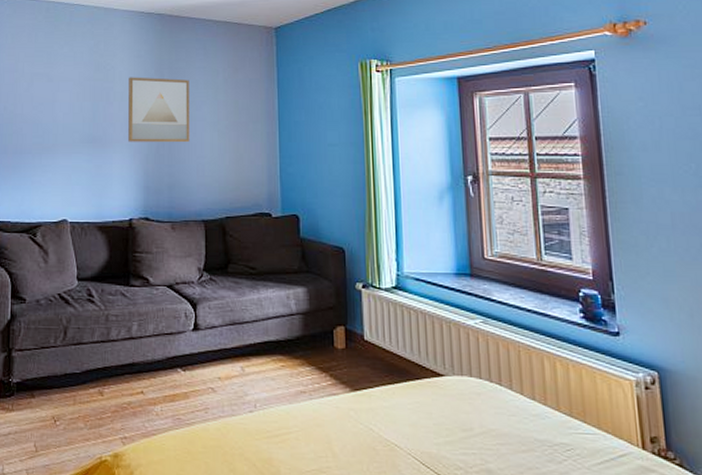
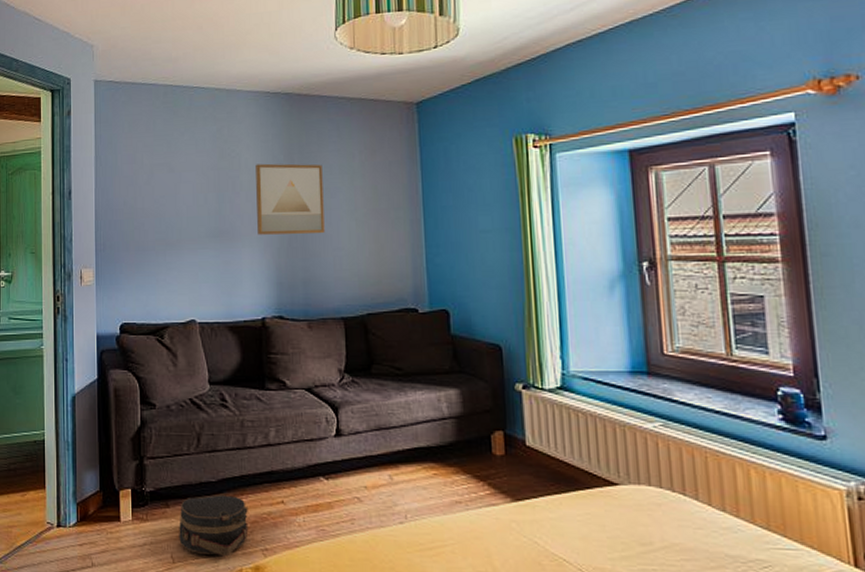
hat box: none [42,385,109,445] -> present [179,495,249,557]

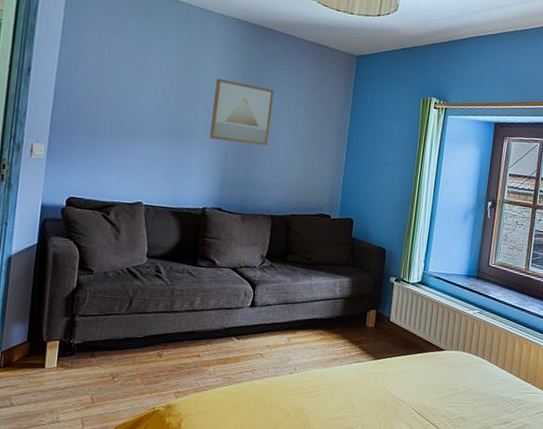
hat box: present [179,495,249,557] -> none [100,348,167,398]

